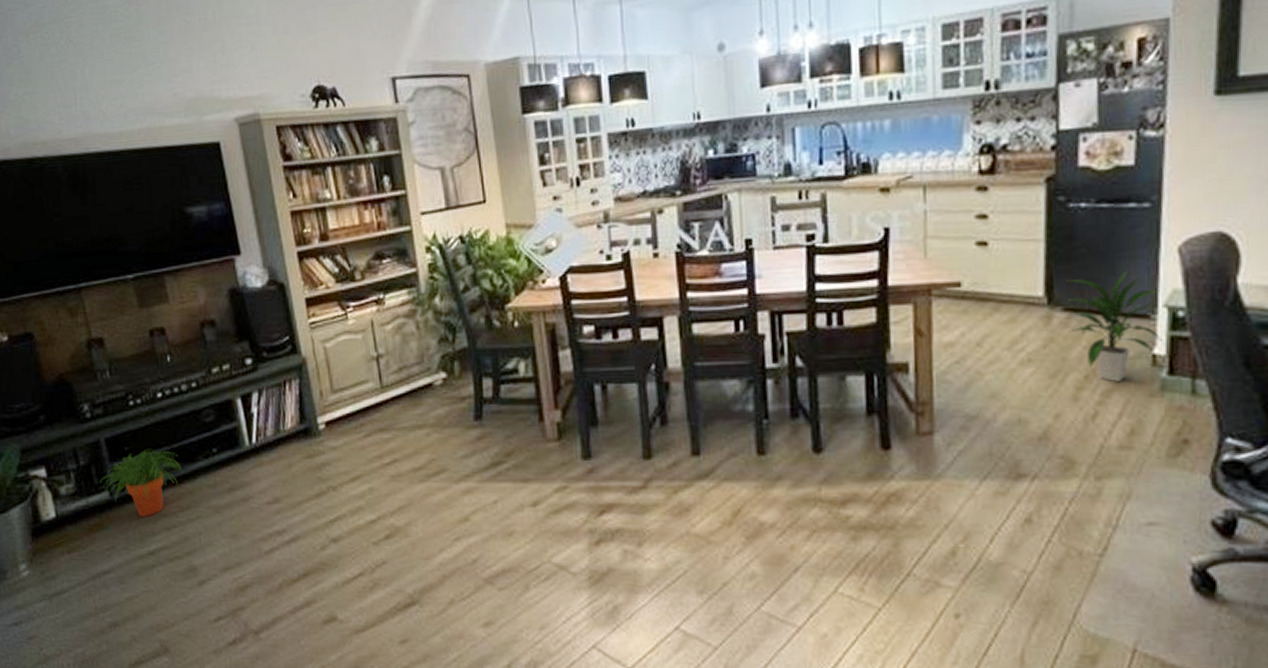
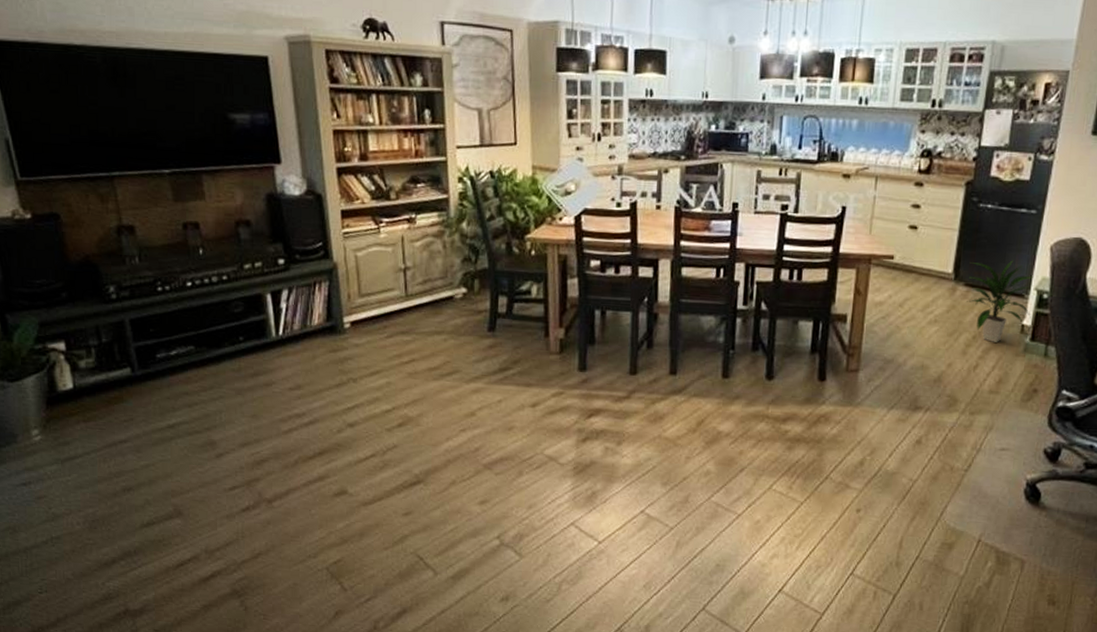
potted plant: present [99,449,183,517] -> none [121,332,208,394]

